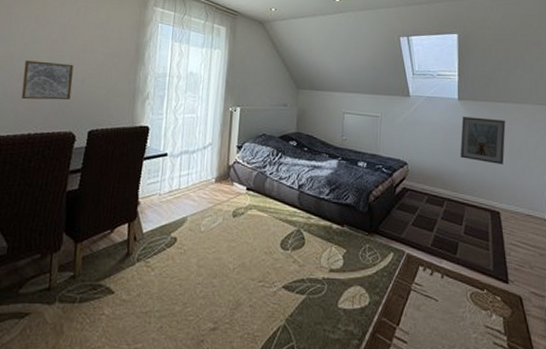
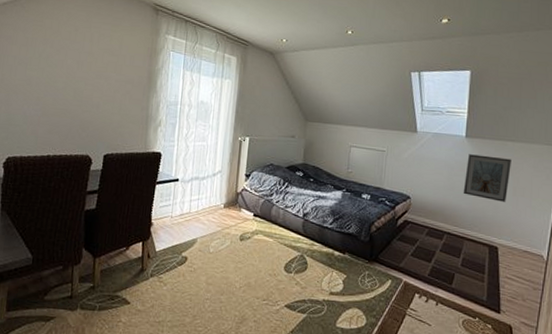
wall art: present [21,60,74,100] -> none [40,84,89,125]

